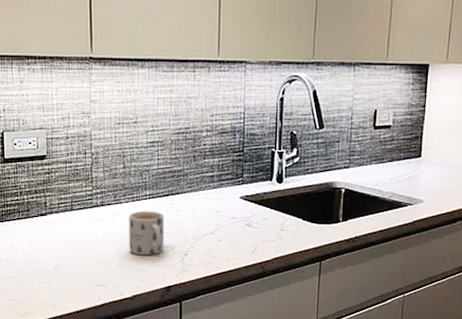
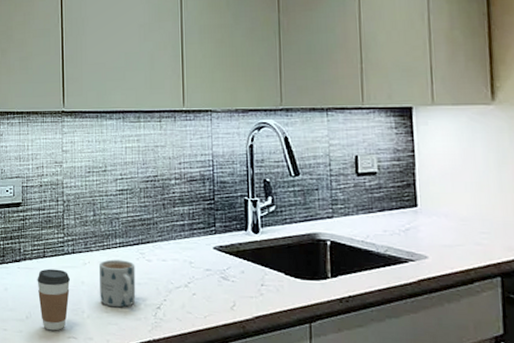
coffee cup: none [64,221,99,280] -> present [37,269,70,331]

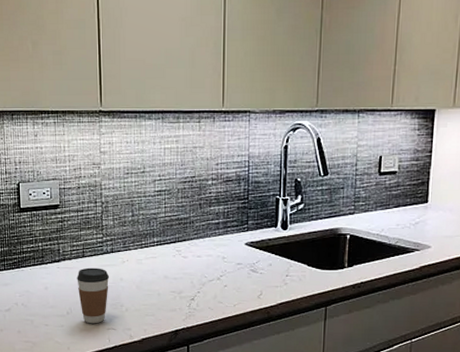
mug: present [99,259,136,308] -> none [138,257,172,301]

